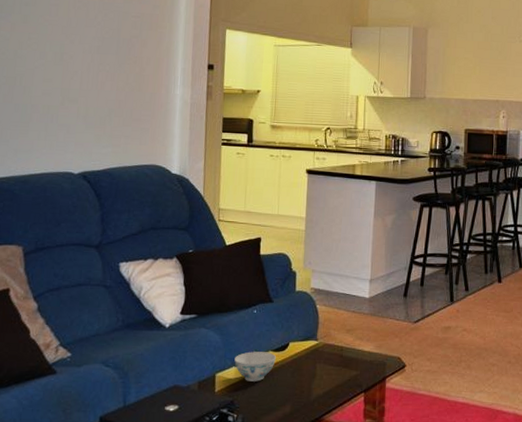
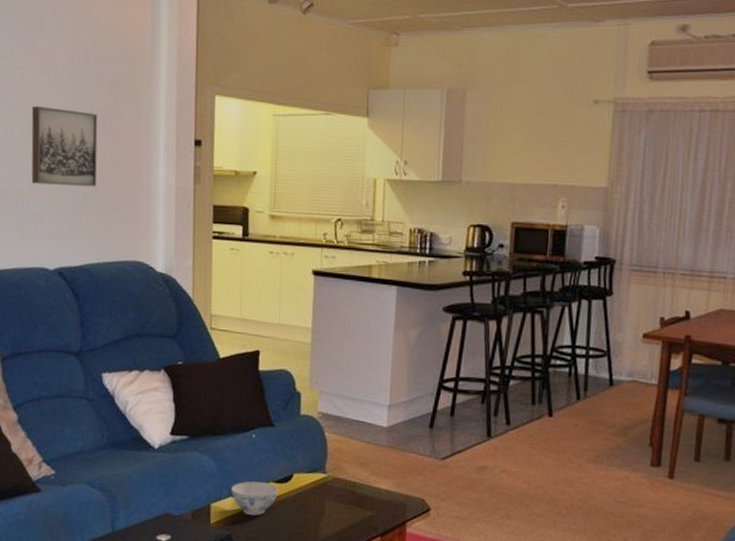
wall art: none [61,36,124,103] -> present [31,106,98,187]

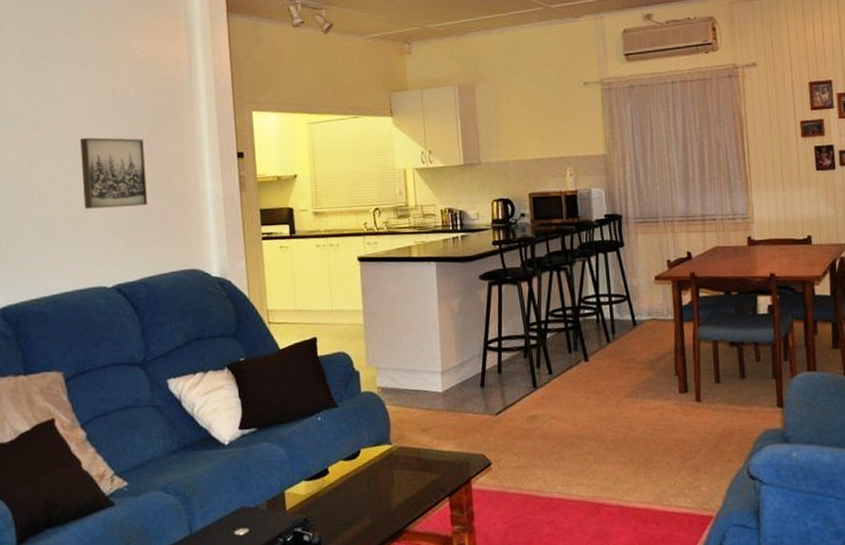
bowl: present [231,481,278,516] -> none [303,462,348,496]

